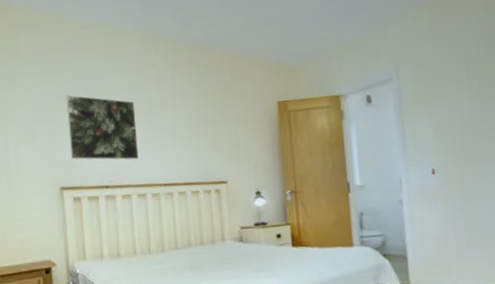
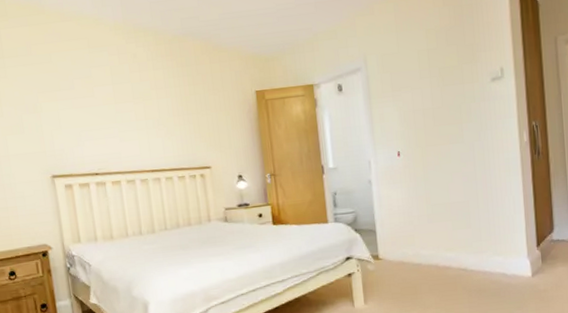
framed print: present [66,95,139,160] -> none [51,86,126,149]

